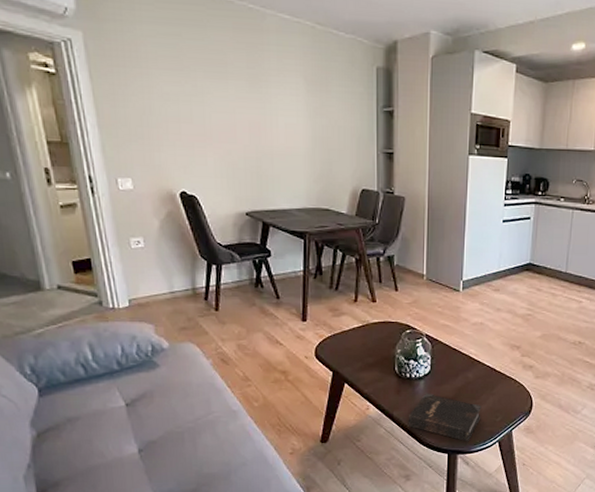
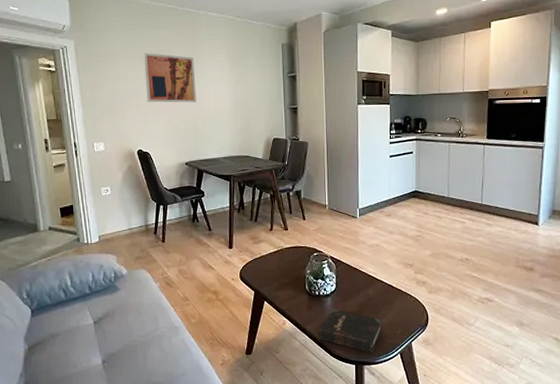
wall art: none [185,61,261,135] -> present [143,53,196,103]

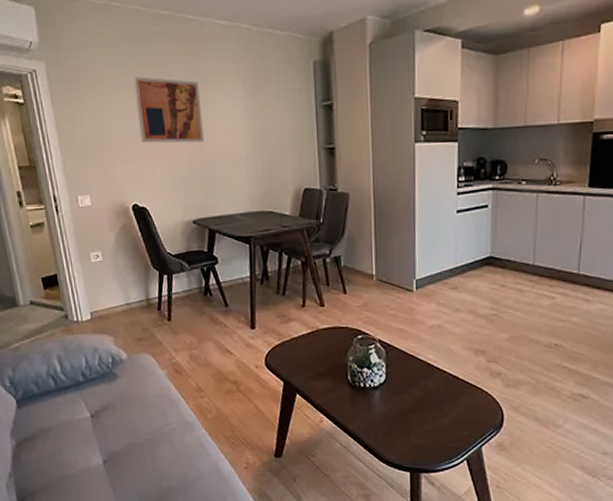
hardback book: present [318,308,383,354] -> none [364,404,445,460]

